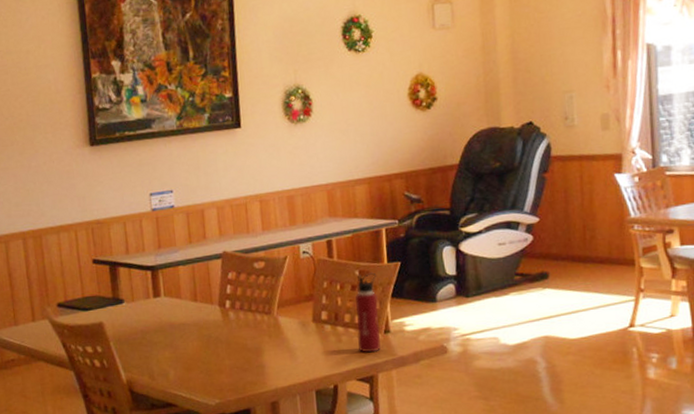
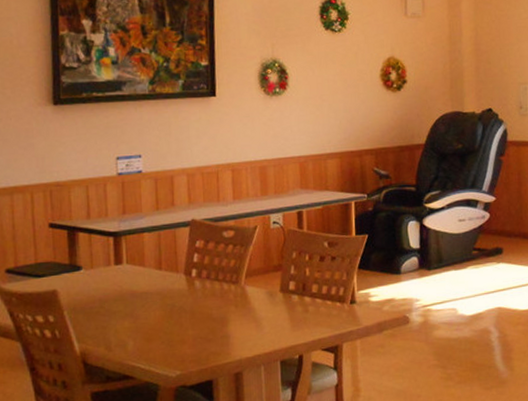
water bottle: present [354,272,382,353] -> none [322,244,347,323]

